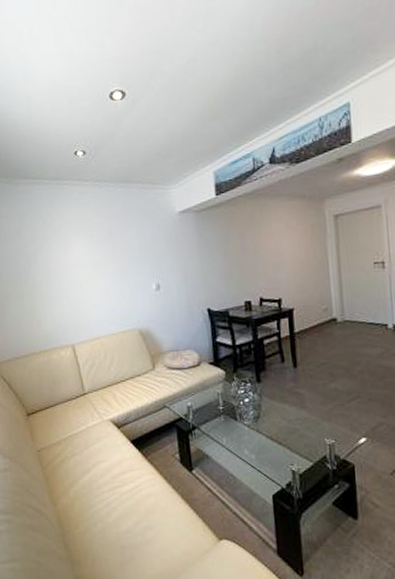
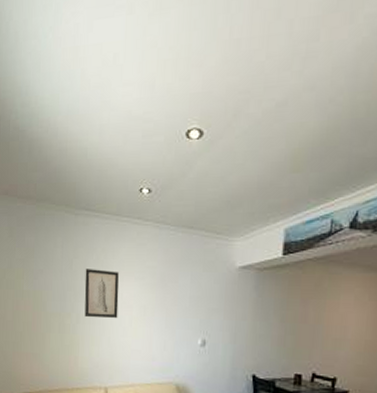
wall art: none [34,232,73,281] -> present [84,269,119,319]

